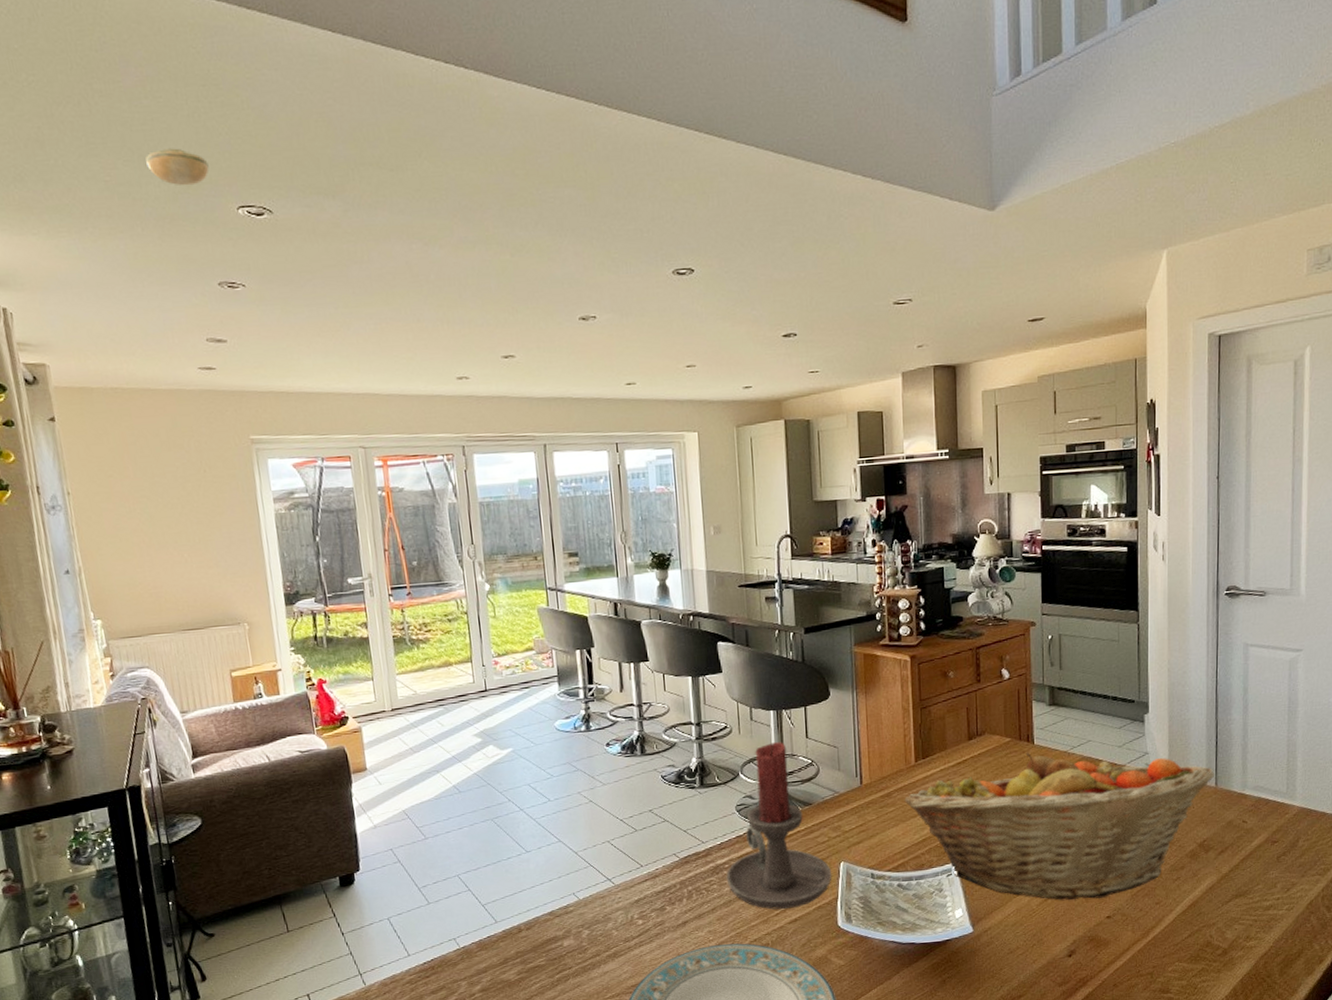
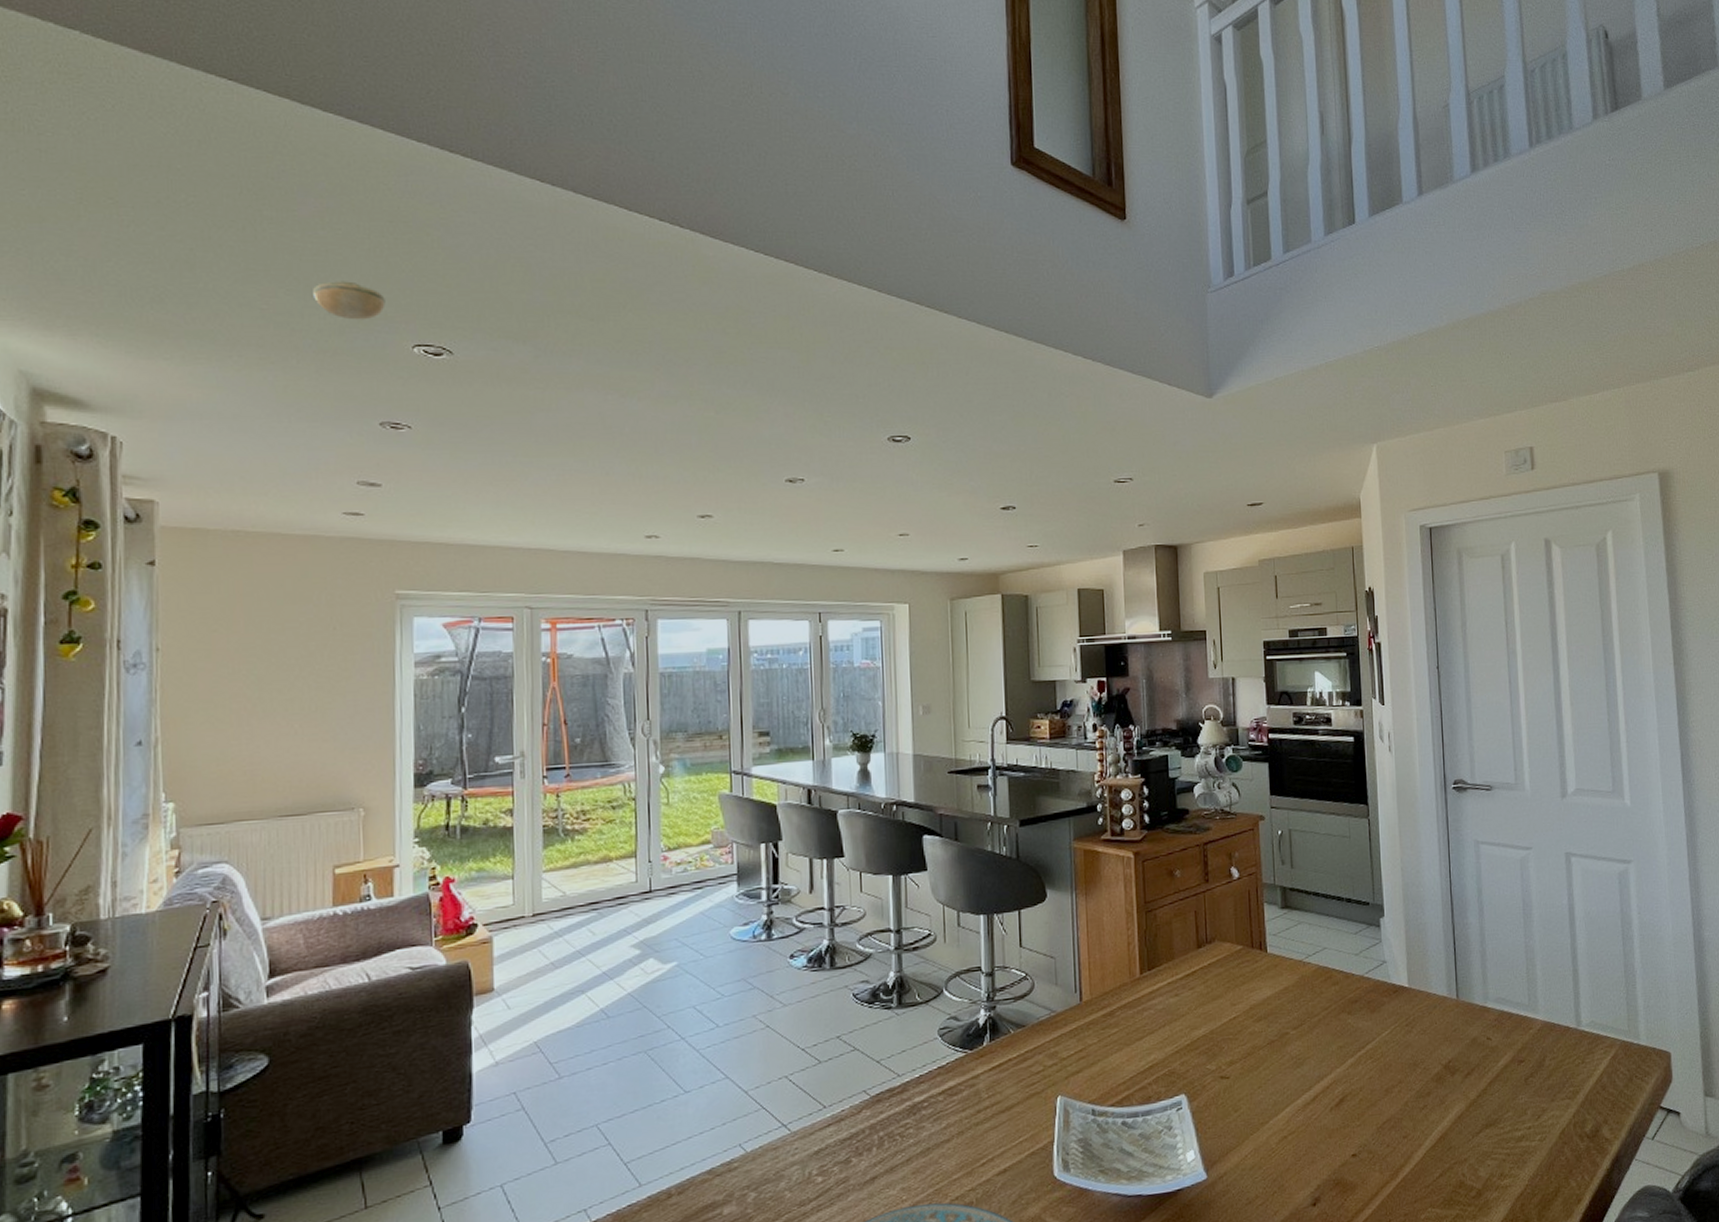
candle holder: present [726,742,832,910] -> none [924,952,1048,1158]
fruit basket: present [904,752,1215,900] -> none [1128,961,1456,1137]

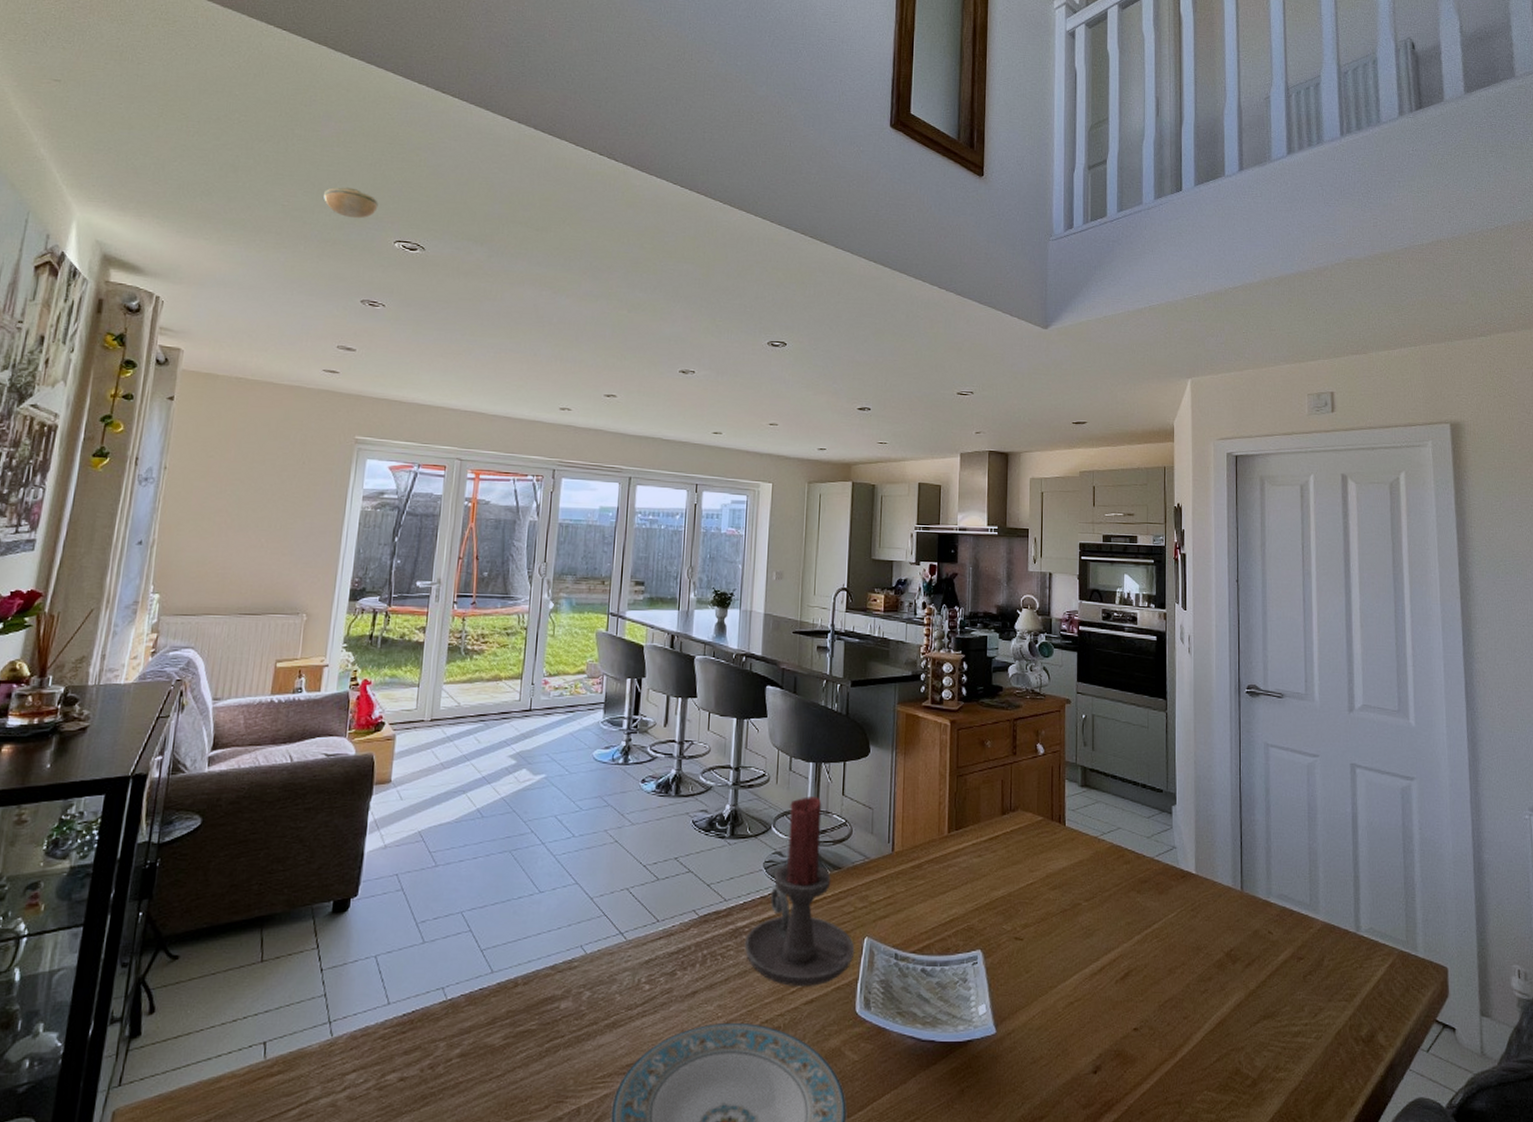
candle holder: none [924,952,1048,1158] -> present [744,796,855,987]

